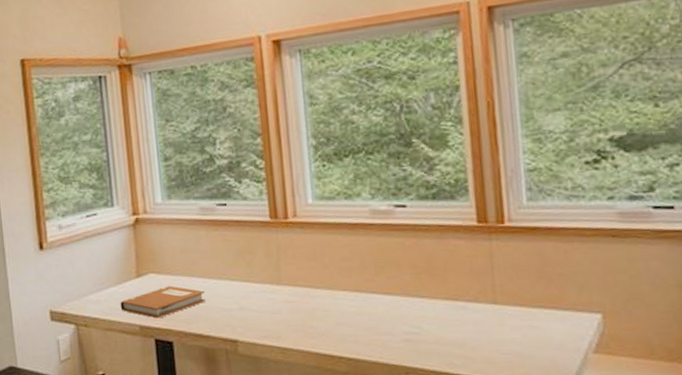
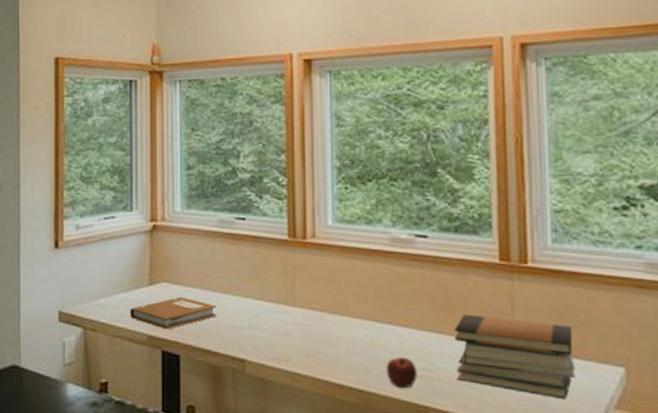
apple: none [373,323,404,353] -> present [386,356,417,389]
book stack: none [437,277,555,349] -> present [454,314,576,400]

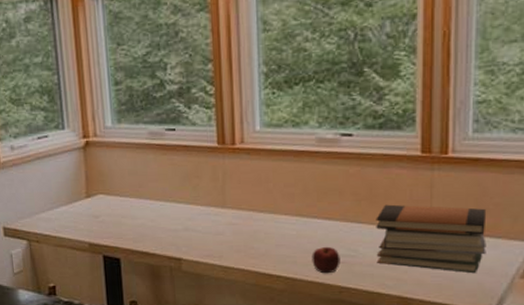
notebook: present [130,296,216,330] -> none [70,206,152,237]

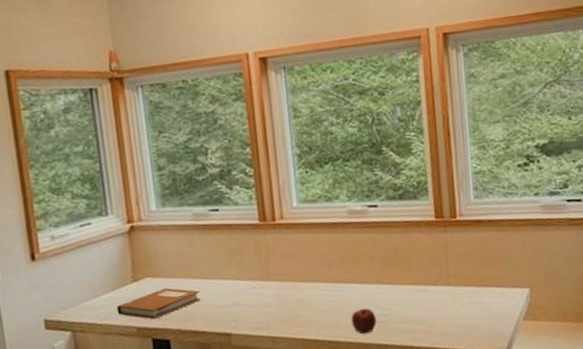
notebook: none [70,206,152,237] -> present [117,287,200,320]
book stack: present [376,204,487,274] -> none [403,262,495,320]

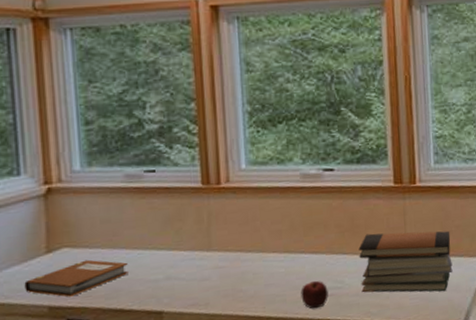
book stack: none [403,262,495,320] -> present [358,230,453,293]

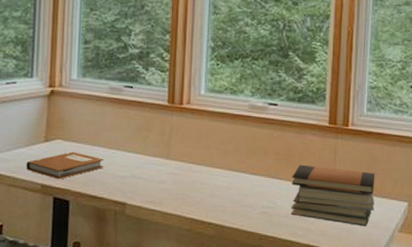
apple: present [300,280,328,309] -> none [238,198,262,223]

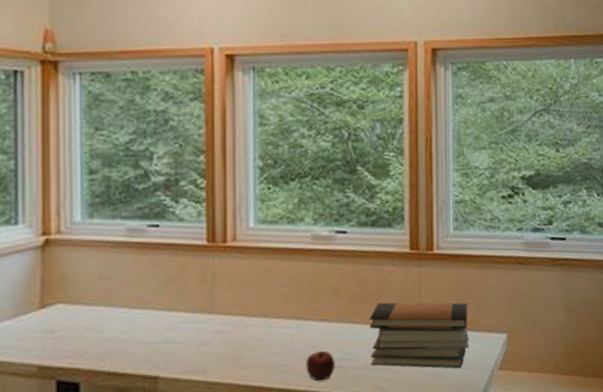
notebook: present [26,151,104,179] -> none [14,317,124,357]
apple: none [238,198,262,223] -> present [306,350,335,382]

